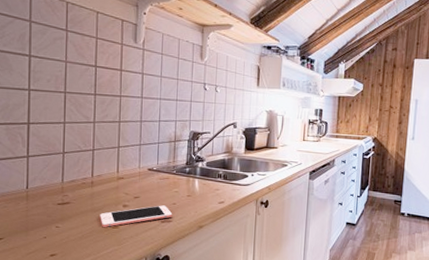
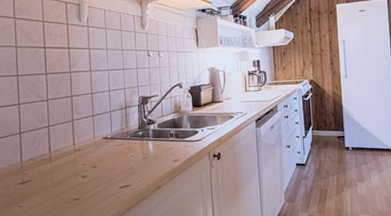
cell phone: present [100,205,173,228] -> none [60,171,131,201]

